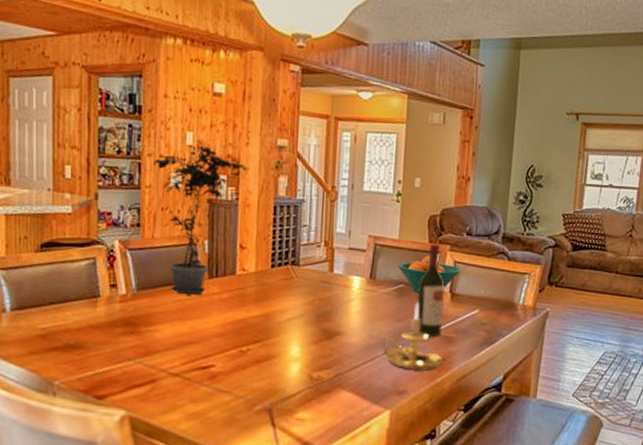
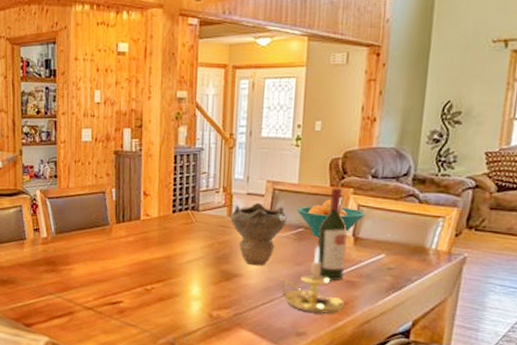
potted plant: present [153,140,248,296] -> none [67,97,150,239]
decorative bowl: none [330,257,388,323] -> present [229,202,287,266]

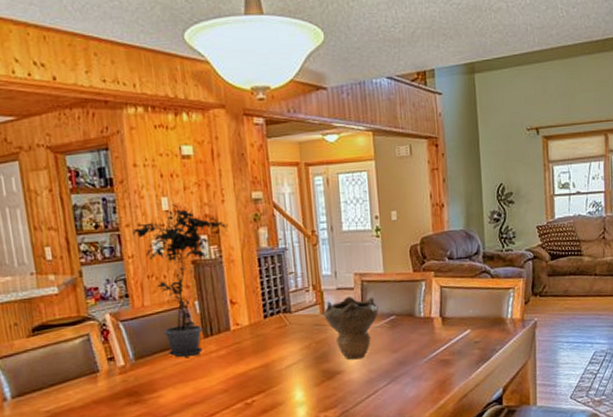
potted plant: none [67,97,150,239] -> present [132,204,228,358]
candle holder: present [278,246,345,314] -> none [379,331,443,397]
fruit bowl: present [297,200,366,237] -> none [386,285,449,322]
wine bottle: present [317,188,347,281] -> none [410,272,438,362]

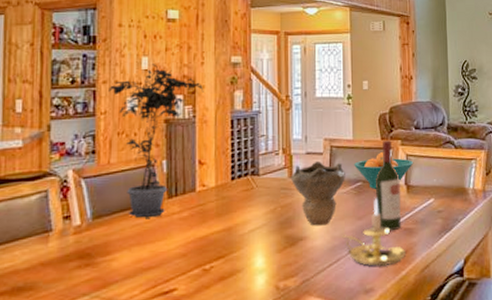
candle holder: none [379,331,443,397] -> present [342,198,405,267]
fruit bowl: none [386,285,449,322] -> present [354,152,414,189]
wine bottle: none [410,272,438,362] -> present [376,140,402,230]

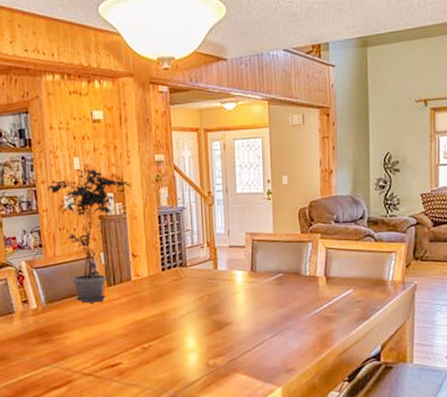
decorative bowl: present [290,160,345,226] -> none [215,253,267,313]
candle holder: present [342,198,405,267] -> none [265,288,324,350]
fruit bowl: present [354,152,414,189] -> none [275,245,333,280]
wine bottle: present [376,140,402,230] -> none [296,234,321,318]

